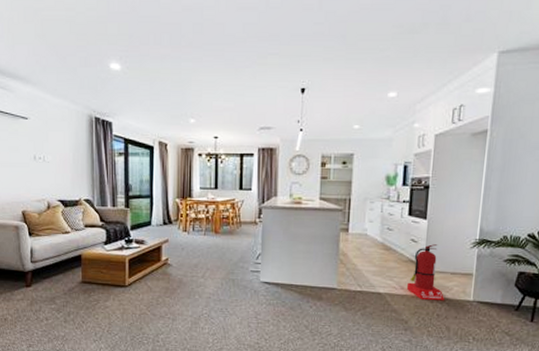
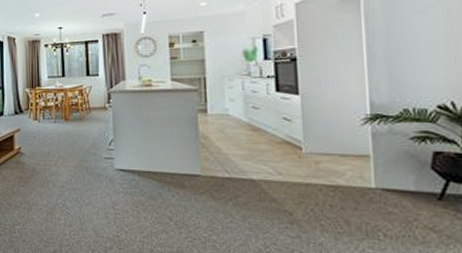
fire extinguisher: present [407,244,444,301] -> none [286,122,336,189]

